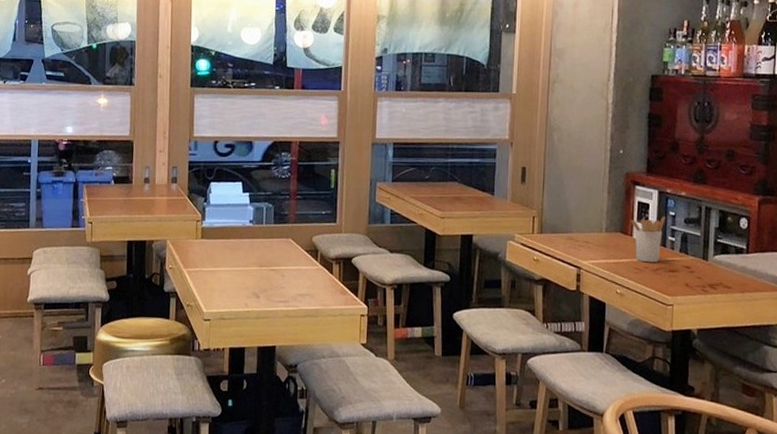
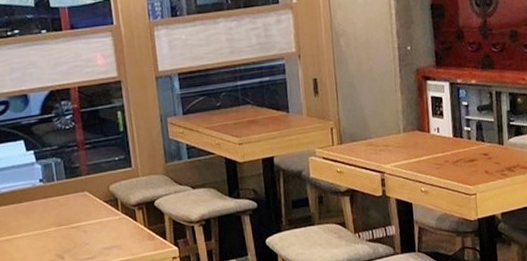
utensil holder: present [631,216,666,262] -> none [426,108,459,157]

